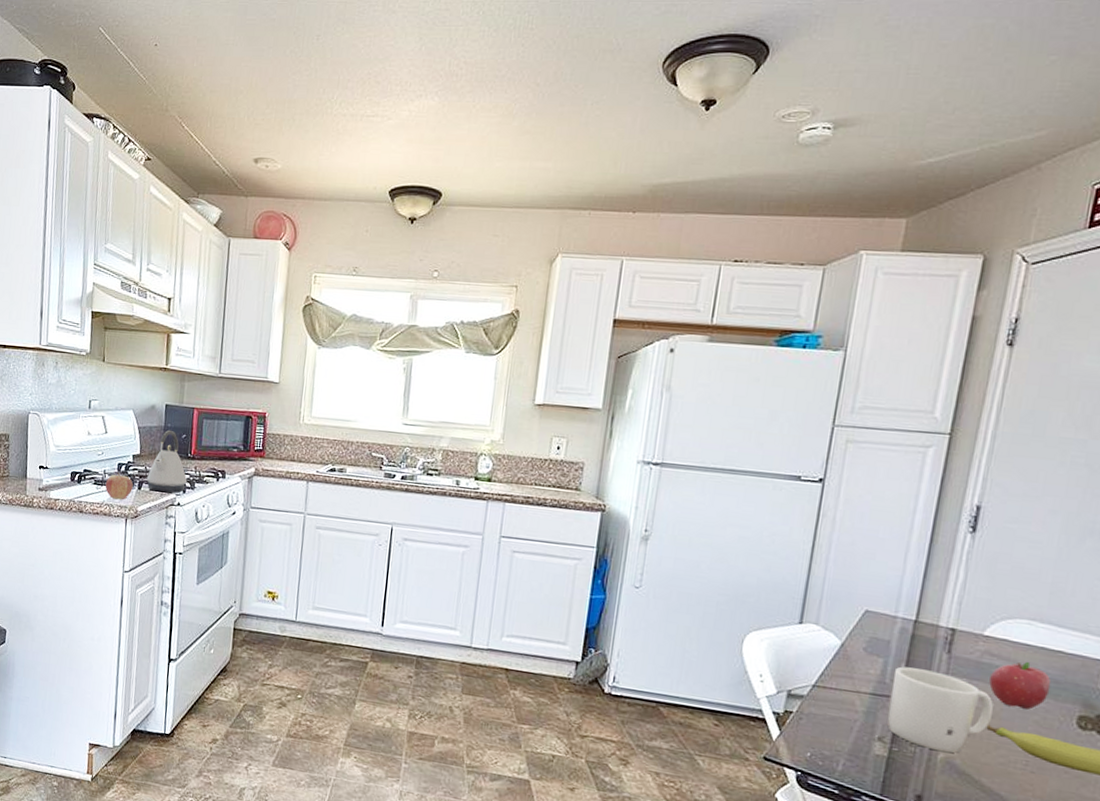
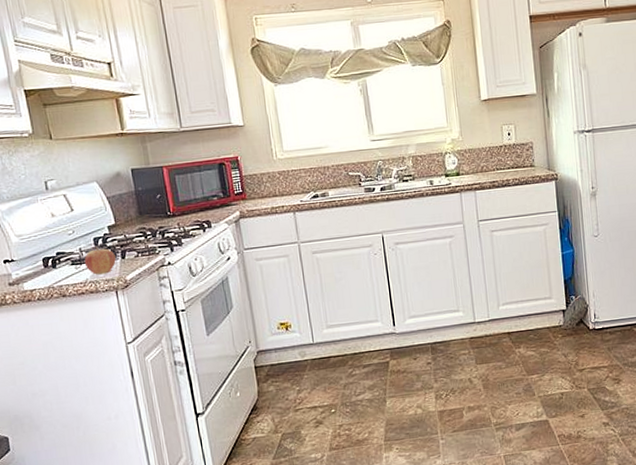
kettle: present [146,429,188,494] -> none [128,193,173,258]

